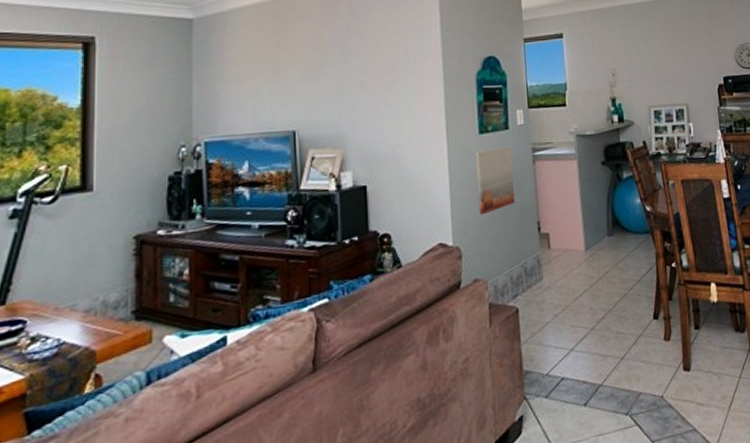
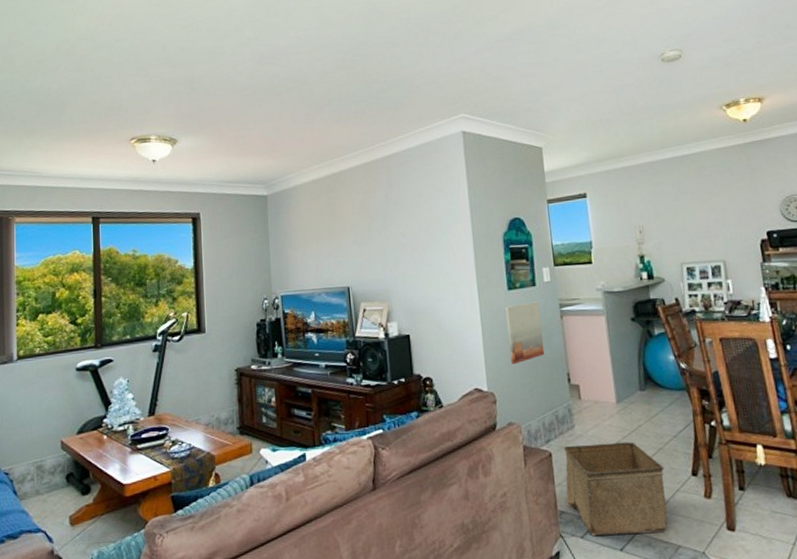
storage bin: none [530,289,630,395] -> present [563,441,667,537]

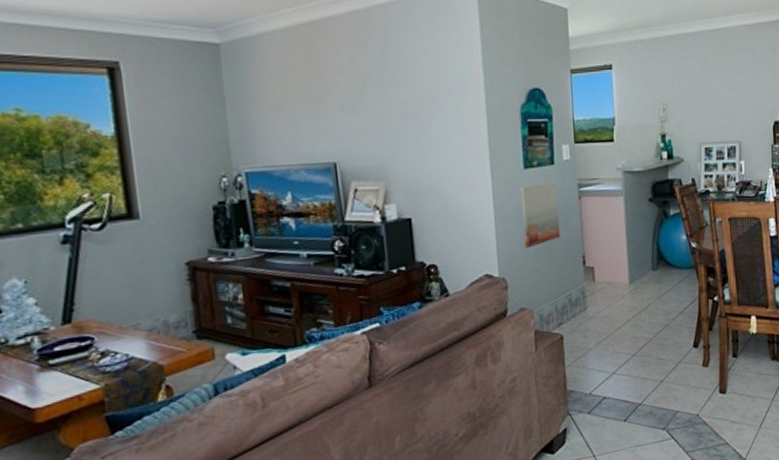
storage bin: present [563,441,667,537] -> none [575,320,669,411]

